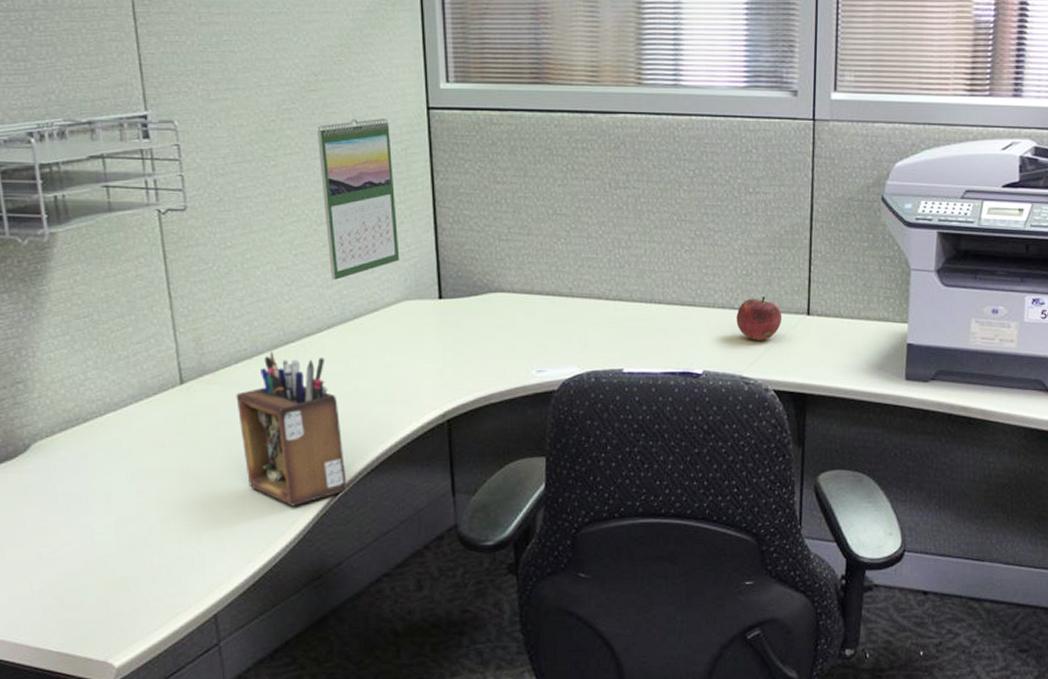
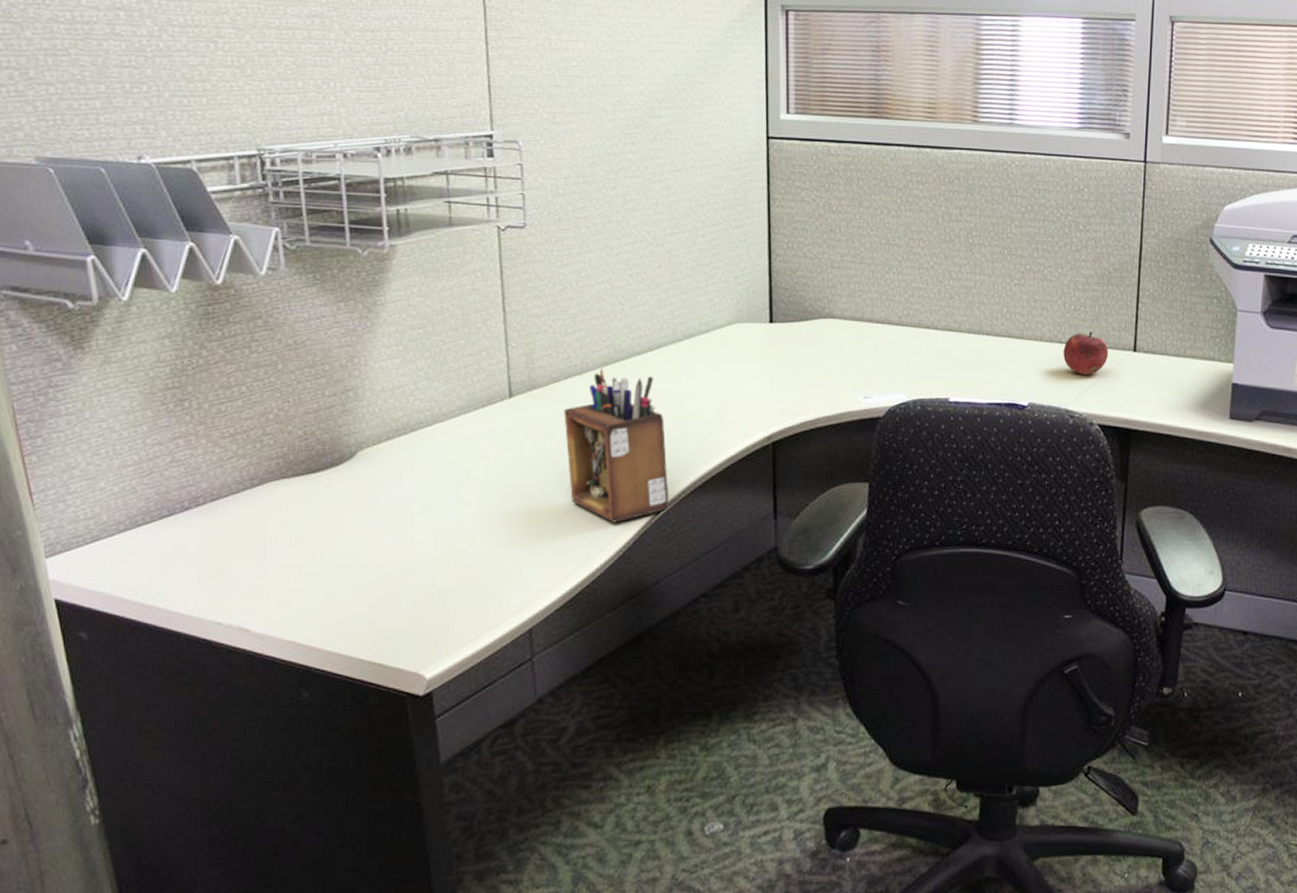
calendar: present [317,118,400,280] -> none [658,145,733,301]

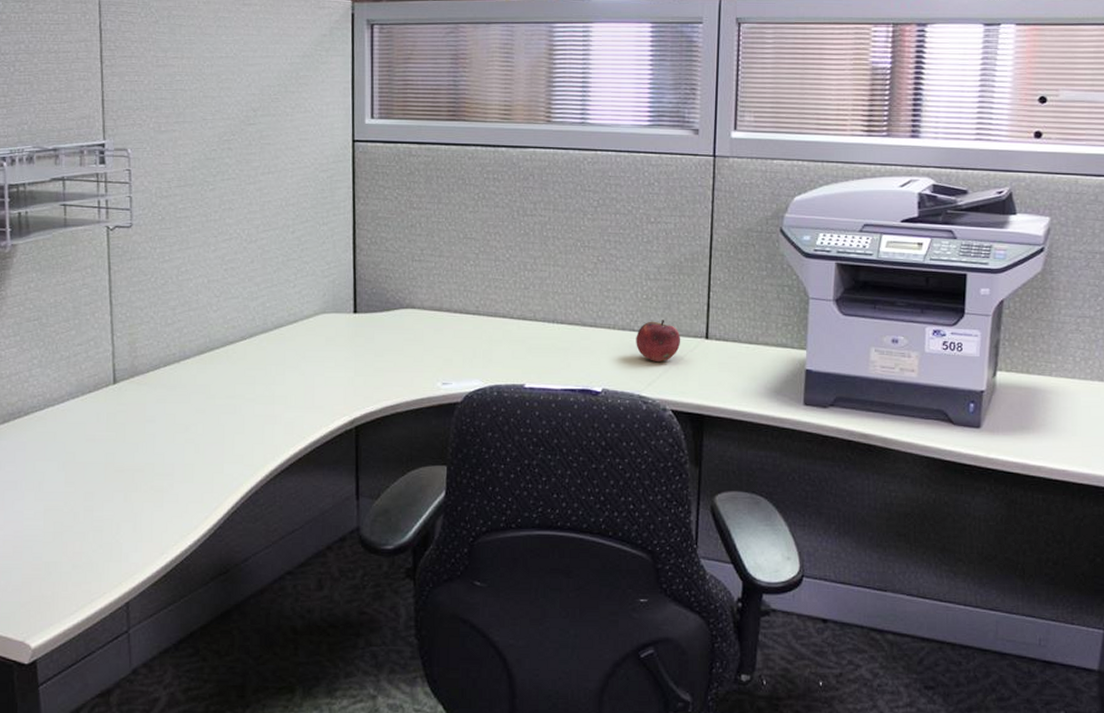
desk organizer: present [564,368,669,523] -> none [162,356,258,502]

